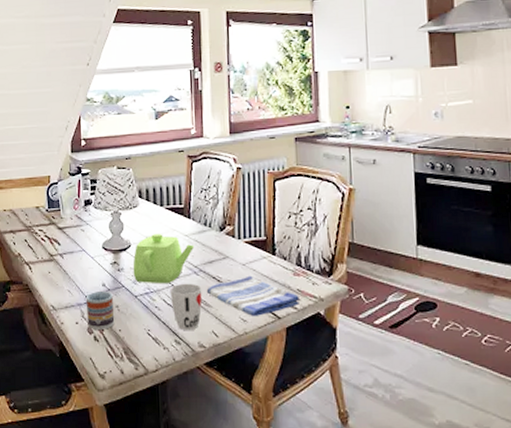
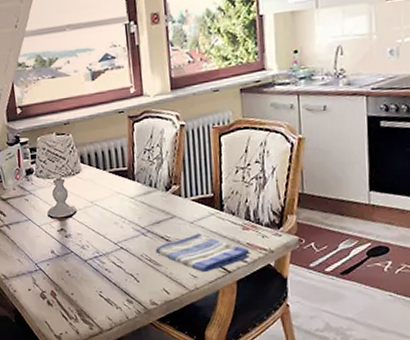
cup: present [85,292,115,331] -> none [35,258,67,296]
teapot: present [133,234,195,284] -> none [80,198,141,248]
cup: present [169,283,202,330] -> none [118,244,152,290]

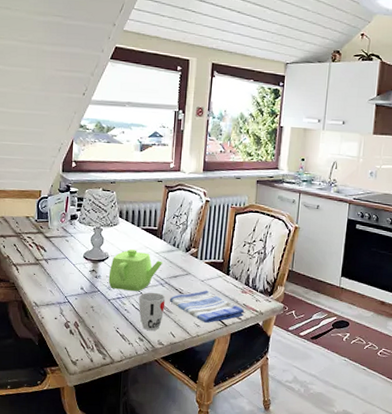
teapot: none [80,198,141,248] -> present [108,249,163,292]
cup: none [118,244,152,290] -> present [138,292,166,330]

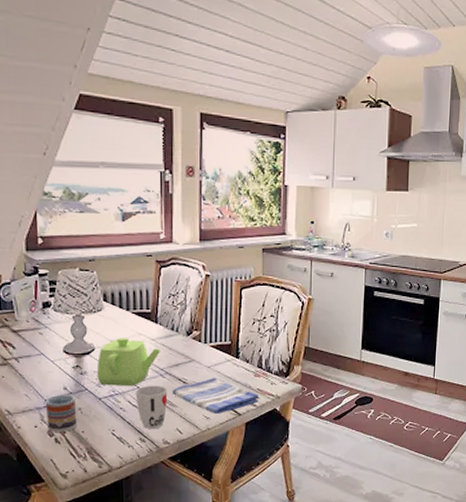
cup: none [65,293,90,326] -> present [45,395,78,433]

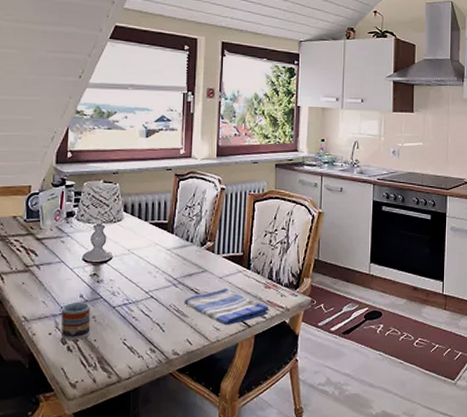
teapot: present [96,338,161,387] -> none [112,247,176,296]
cup: present [135,385,168,429] -> none [148,294,180,339]

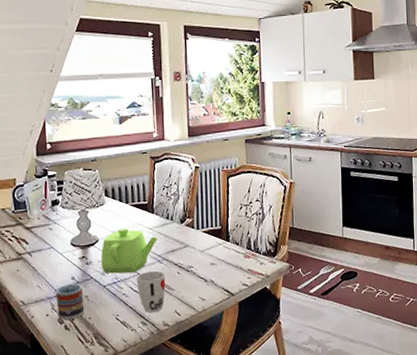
teapot: none [112,247,176,296] -> present [100,228,158,274]
cup: none [148,294,180,339] -> present [136,270,166,312]
dish towel: present [184,288,268,325] -> none [169,260,250,295]

